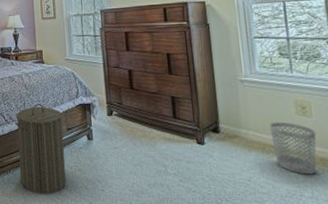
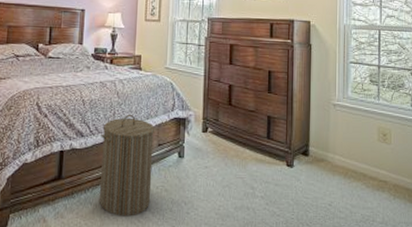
wastebasket: present [268,122,316,175] -> none [353,147,393,201]

